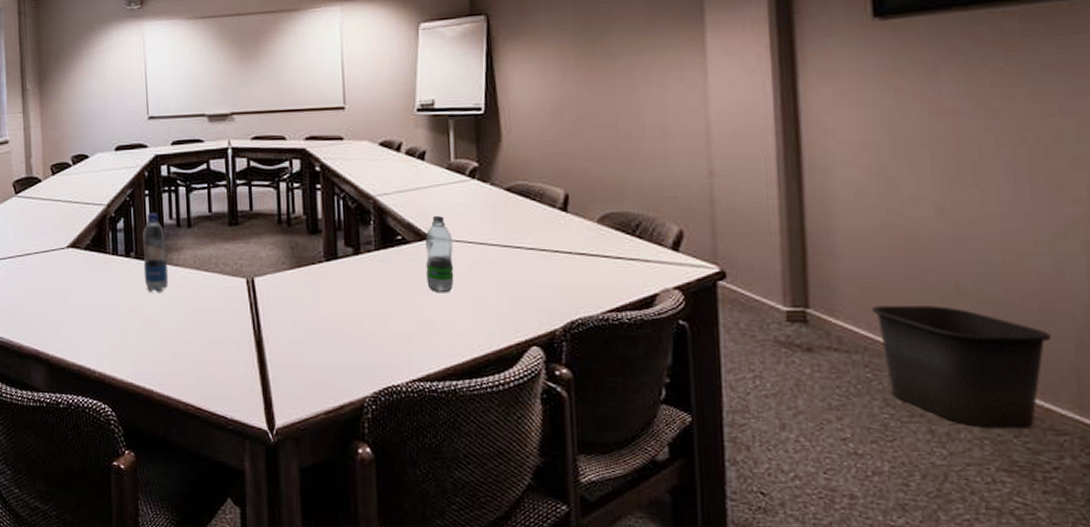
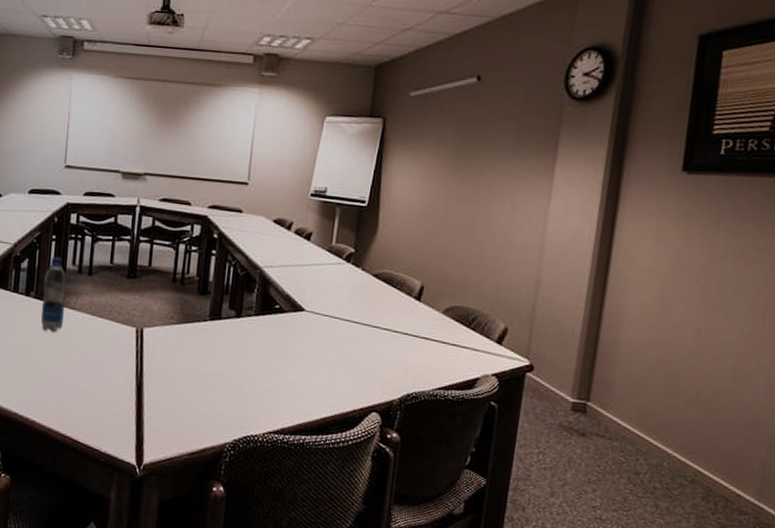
bottle: present [426,216,454,293] -> none [294,291,322,360]
waste bin: present [871,306,1051,429] -> none [633,404,752,509]

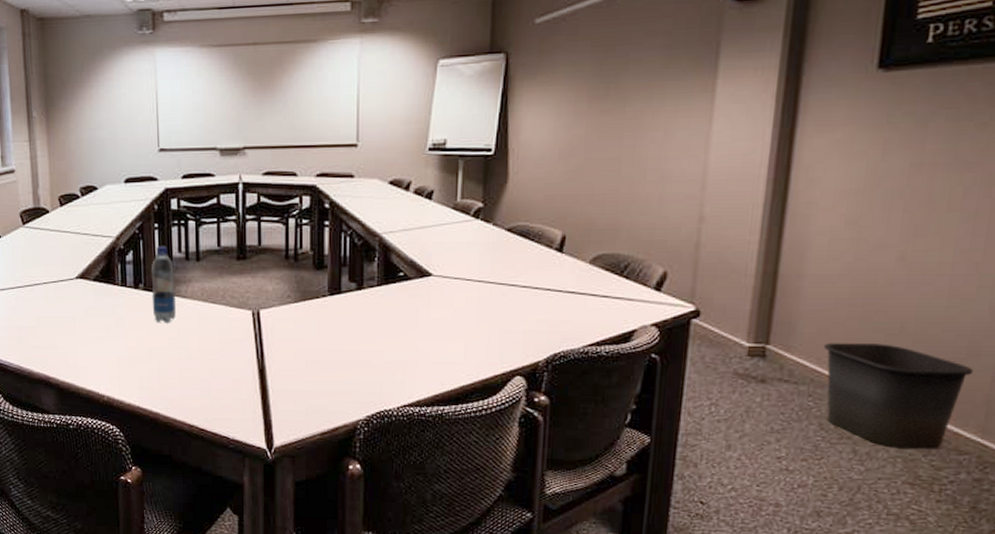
waste bin: none [633,404,752,509] -> present [823,343,973,449]

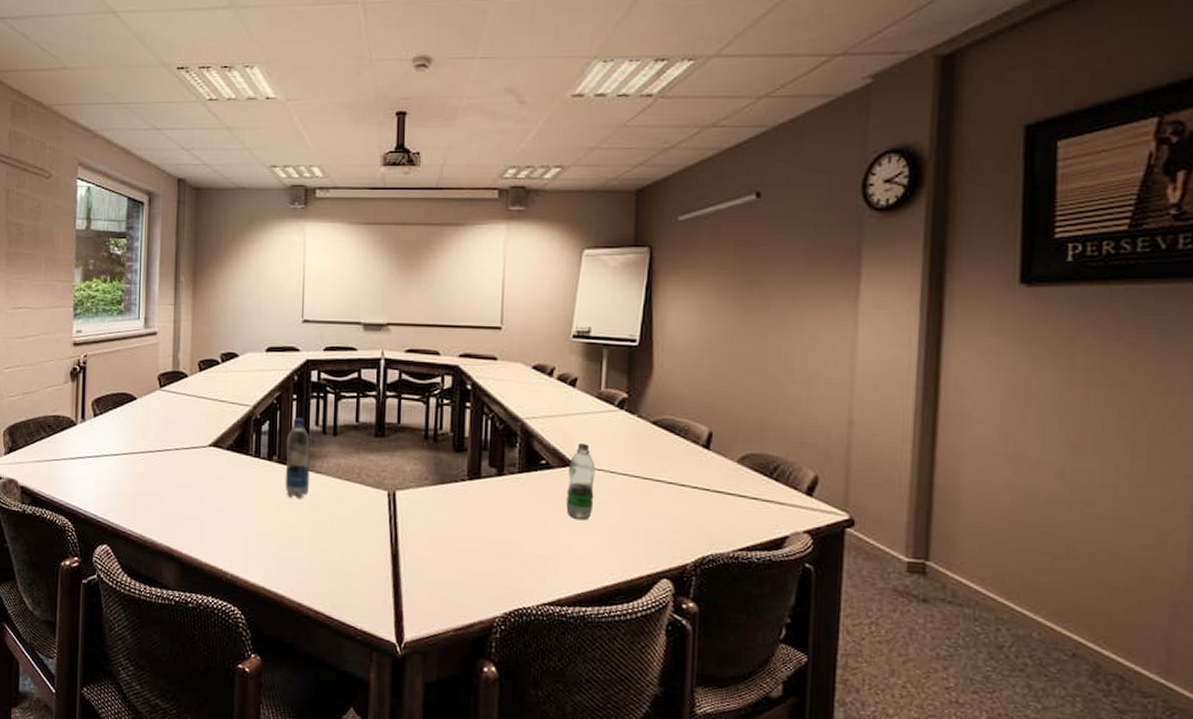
bottle: none [424,254,452,327] -> present [566,444,595,521]
waste bin: present [823,343,973,449] -> none [987,563,1148,690]

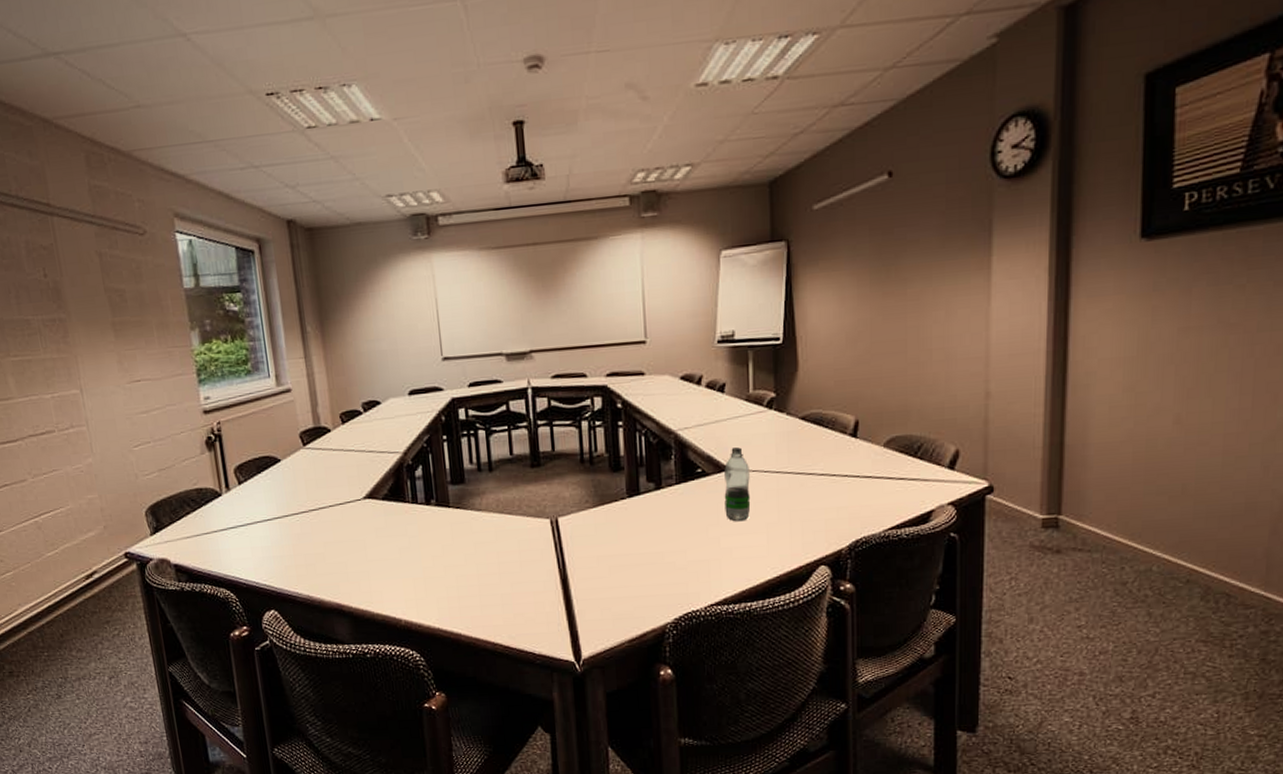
bottle: present [285,418,310,499] -> none [442,458,472,539]

